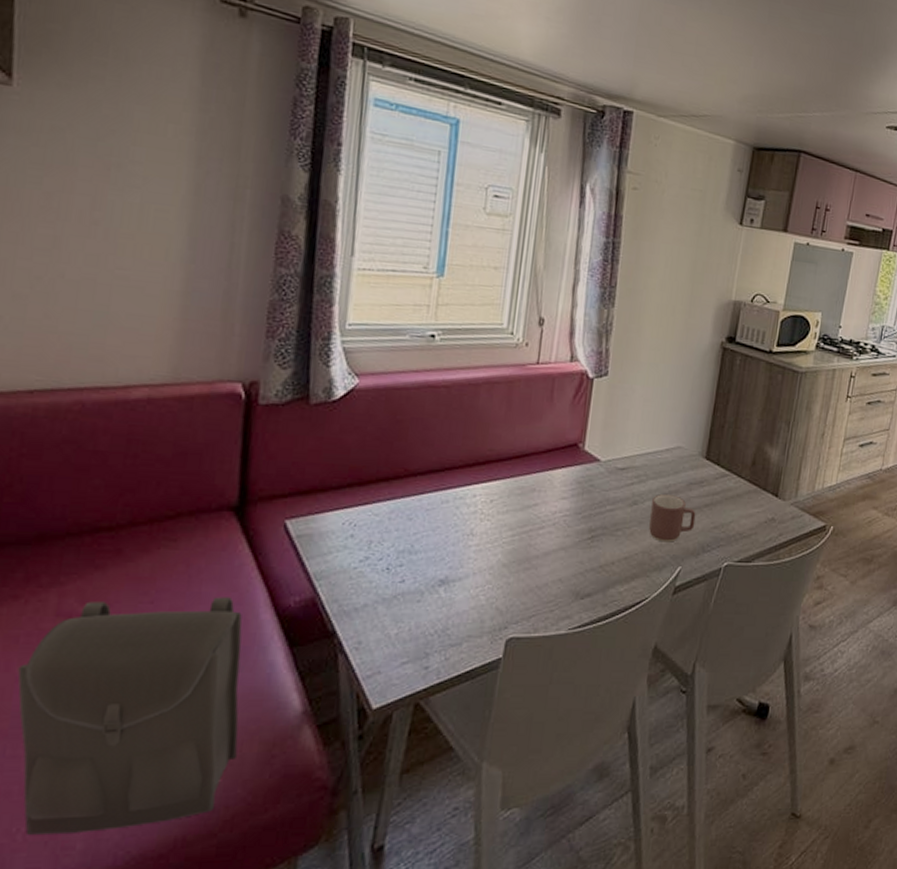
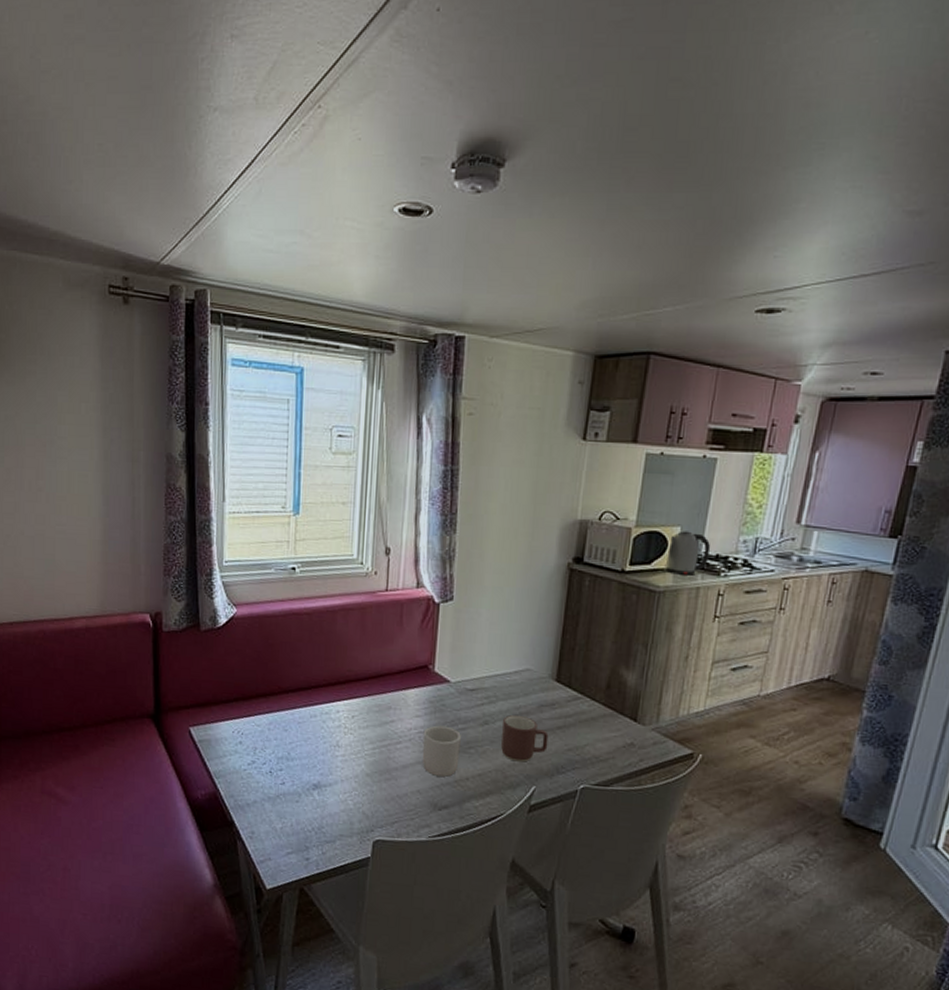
backpack: present [17,597,243,835] -> none [22,784,169,957]
mug: none [566,507,609,562] -> present [422,725,461,777]
kettle: none [808,316,845,358] -> present [666,530,710,576]

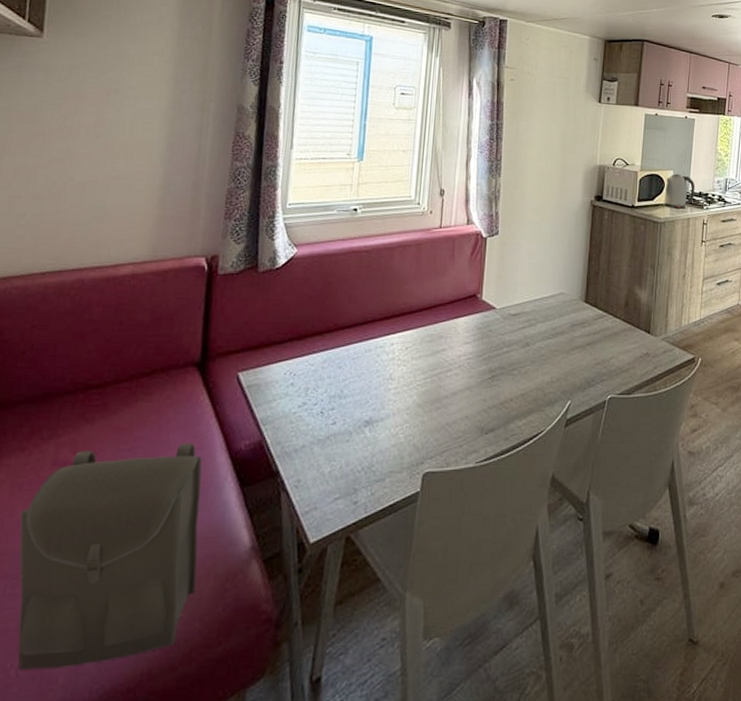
backpack: none [22,784,169,957] -> present [17,443,202,670]
mug: present [422,725,461,777] -> none [470,350,506,400]
mug: present [500,714,549,762] -> none [540,335,580,379]

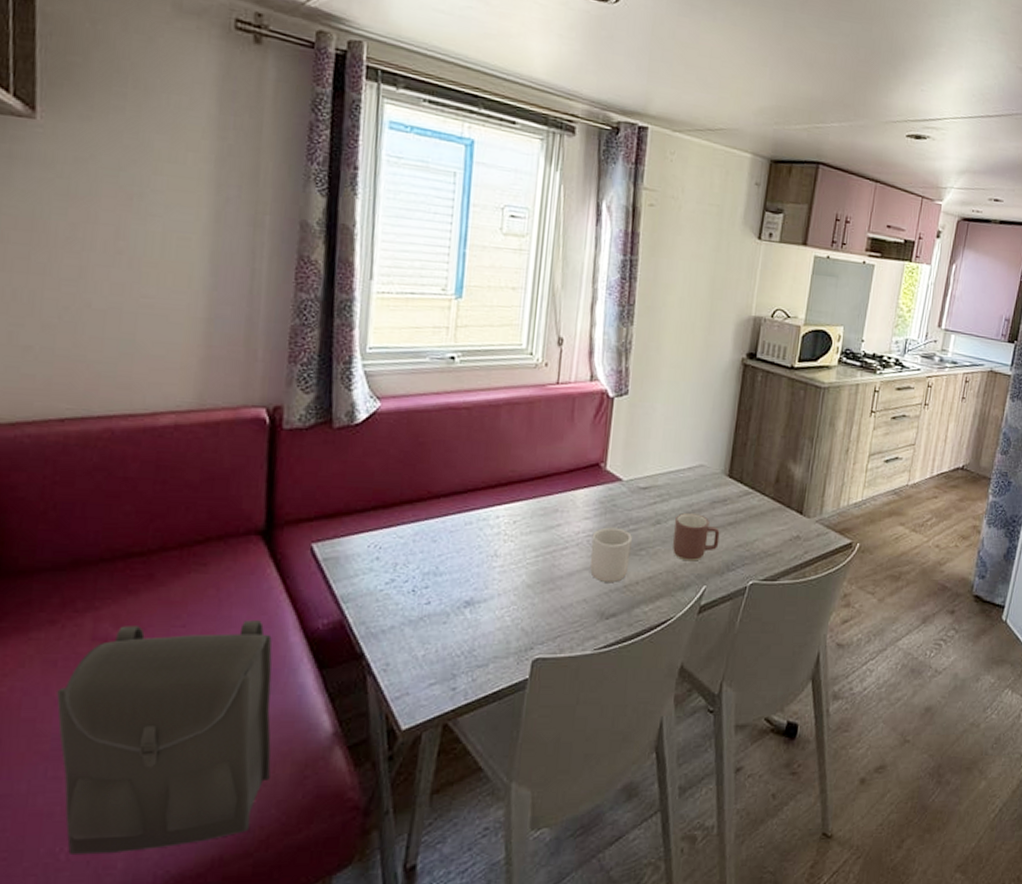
mug: none [470,350,506,400] -> present [590,527,632,582]
mug: none [540,335,580,379] -> present [672,512,720,562]
kettle: present [664,174,694,209] -> none [830,330,868,373]

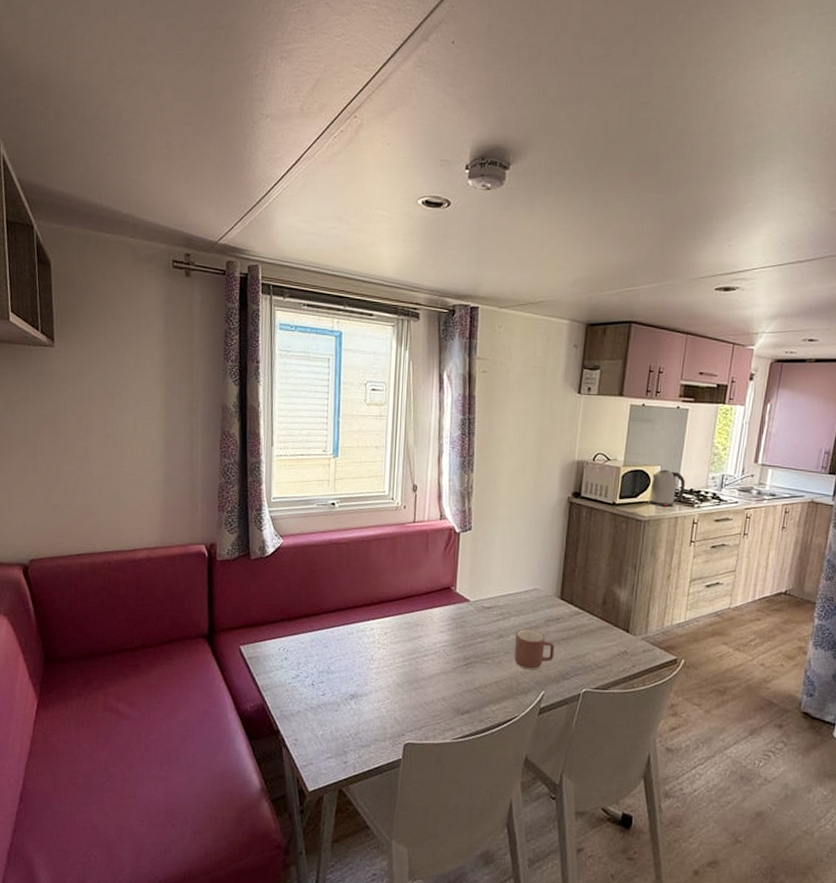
backpack: present [56,620,273,854] -> none [84,700,220,860]
mug: present [590,527,632,582] -> none [446,639,480,685]
kettle: none [830,330,868,373] -> present [649,469,685,507]

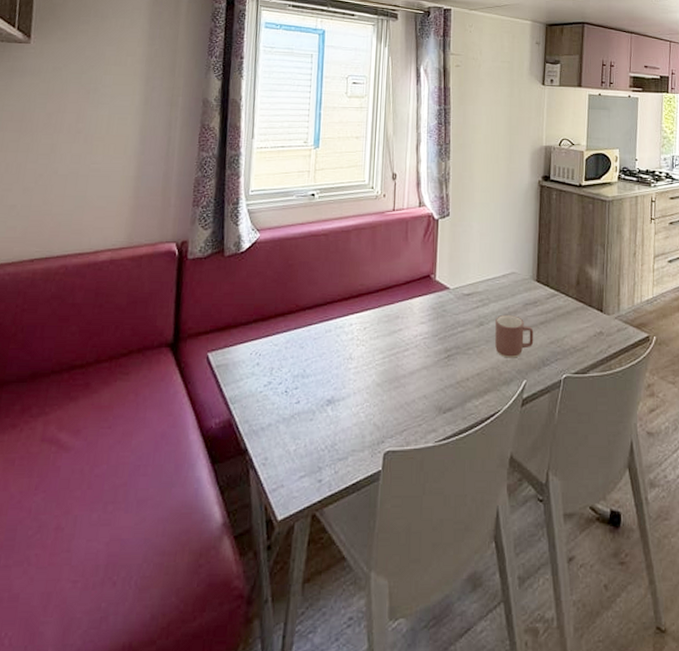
kettle: present [649,469,685,507] -> none [611,152,641,187]

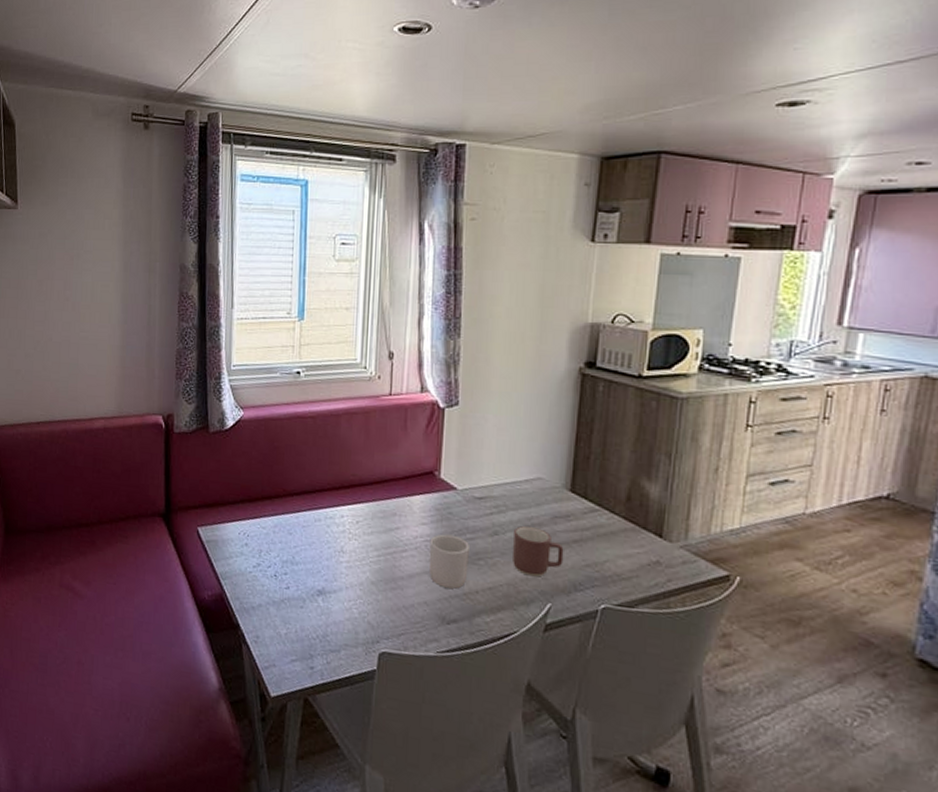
mug: none [427,330,460,379] -> present [429,534,469,589]

